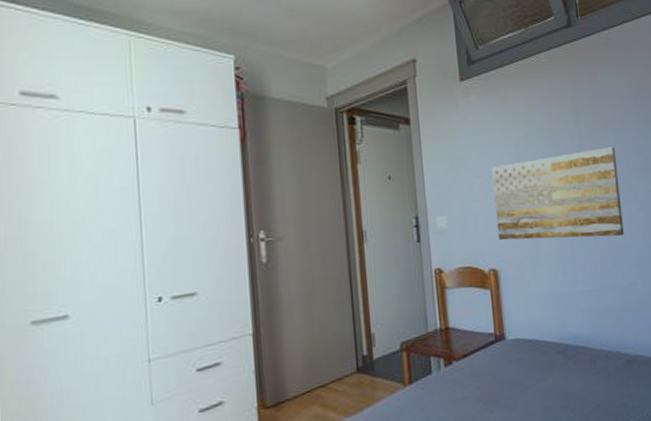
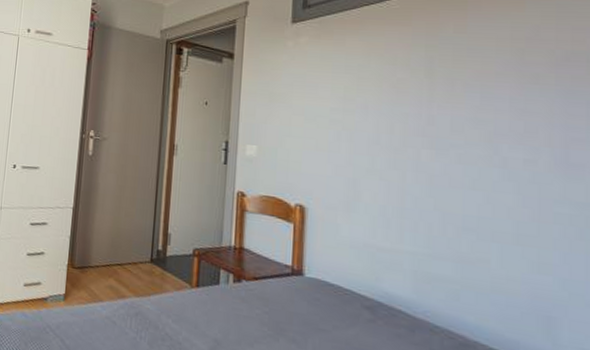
wall art: present [492,146,624,241] -> none [310,103,481,205]

